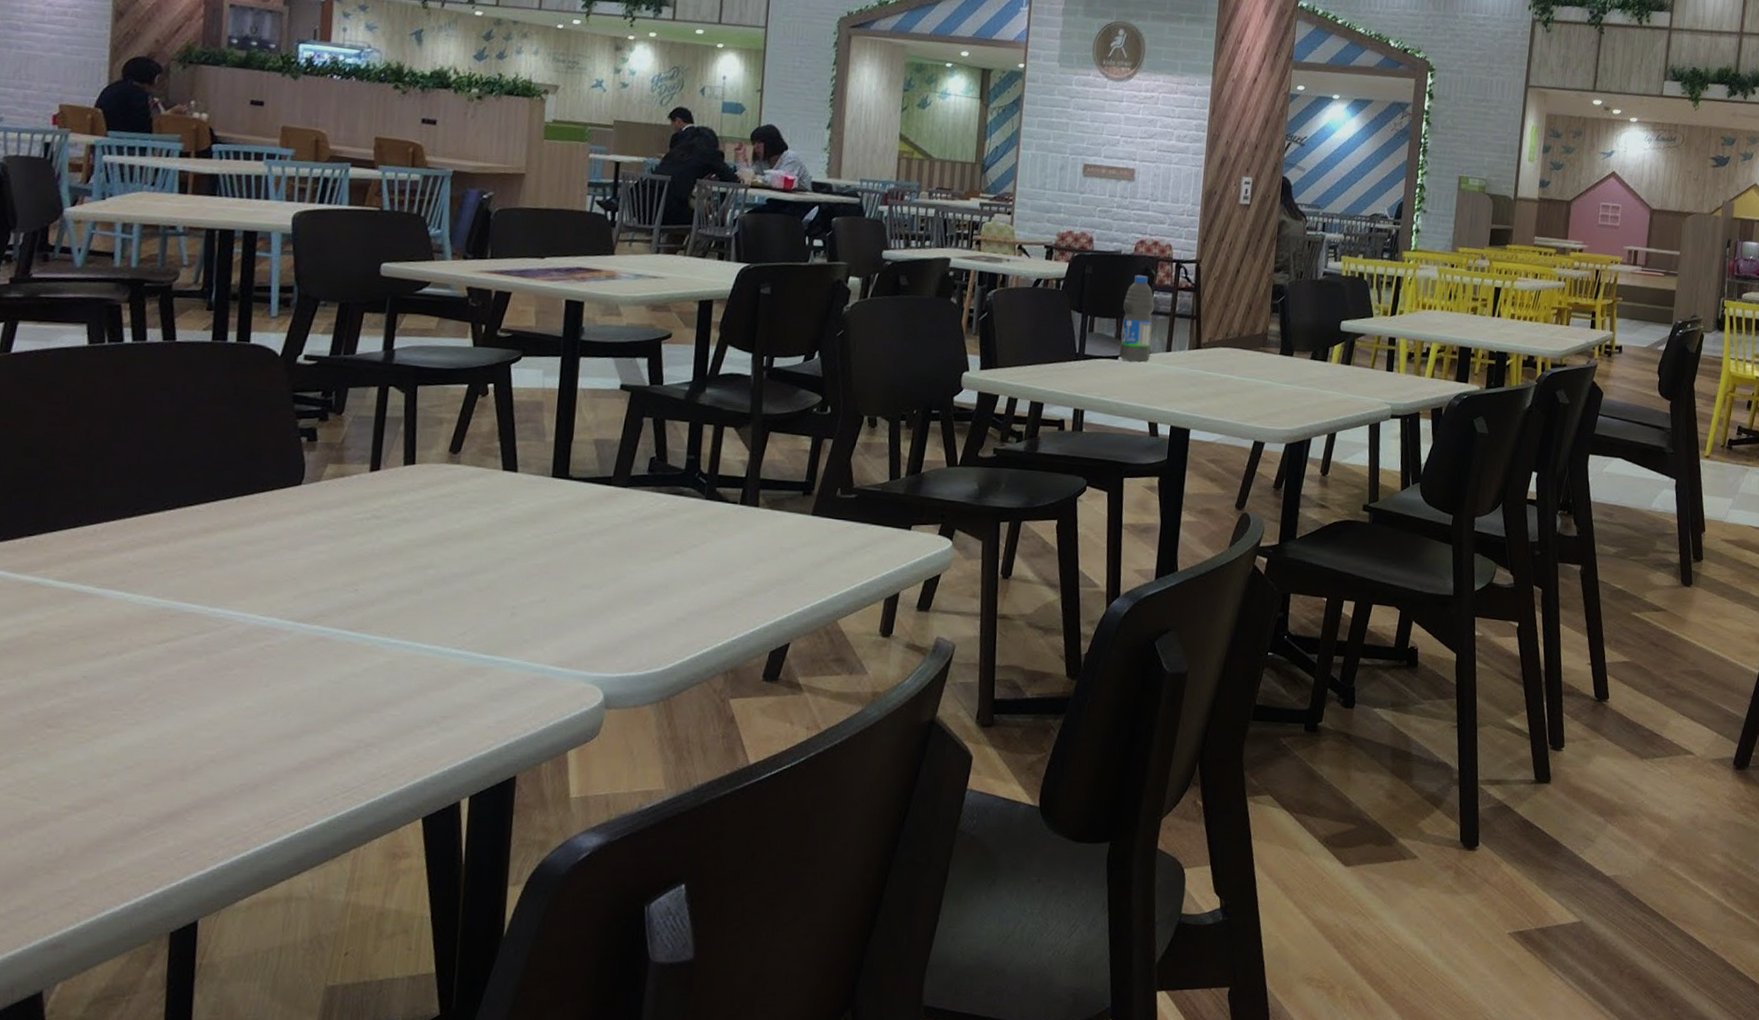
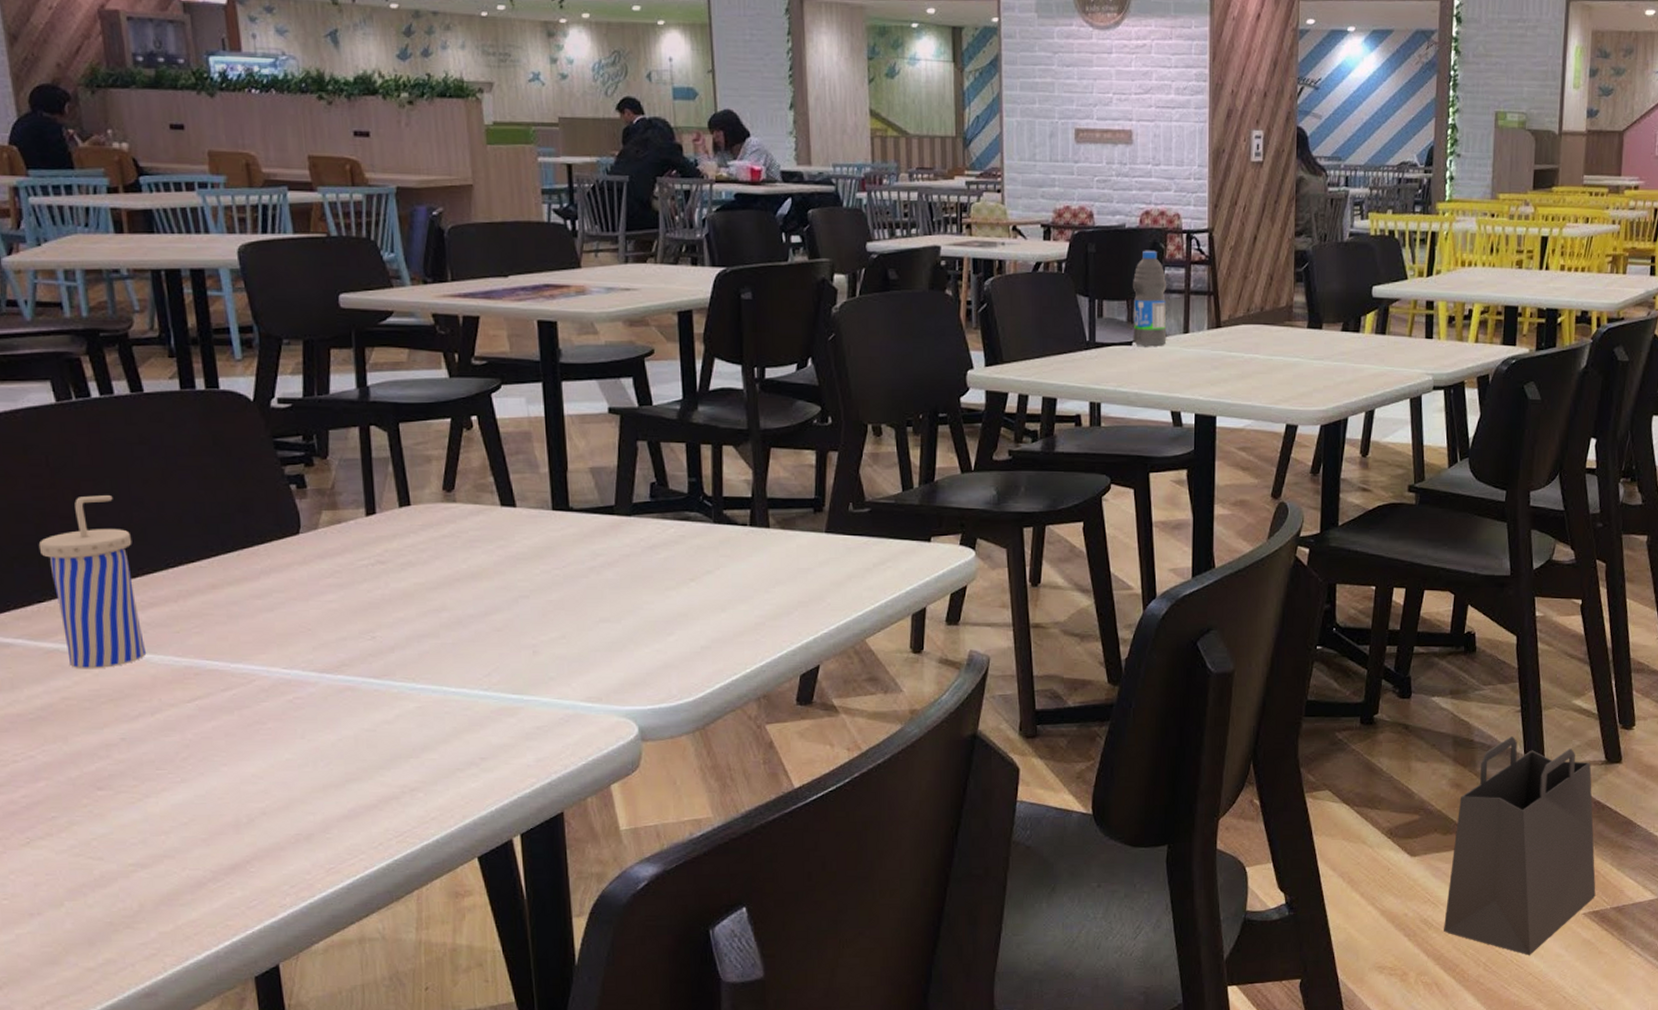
beverage cup: none [40,435,135,605] -> present [38,495,147,669]
shopping bag: none [1373,751,1522,974] -> present [1444,736,1596,955]

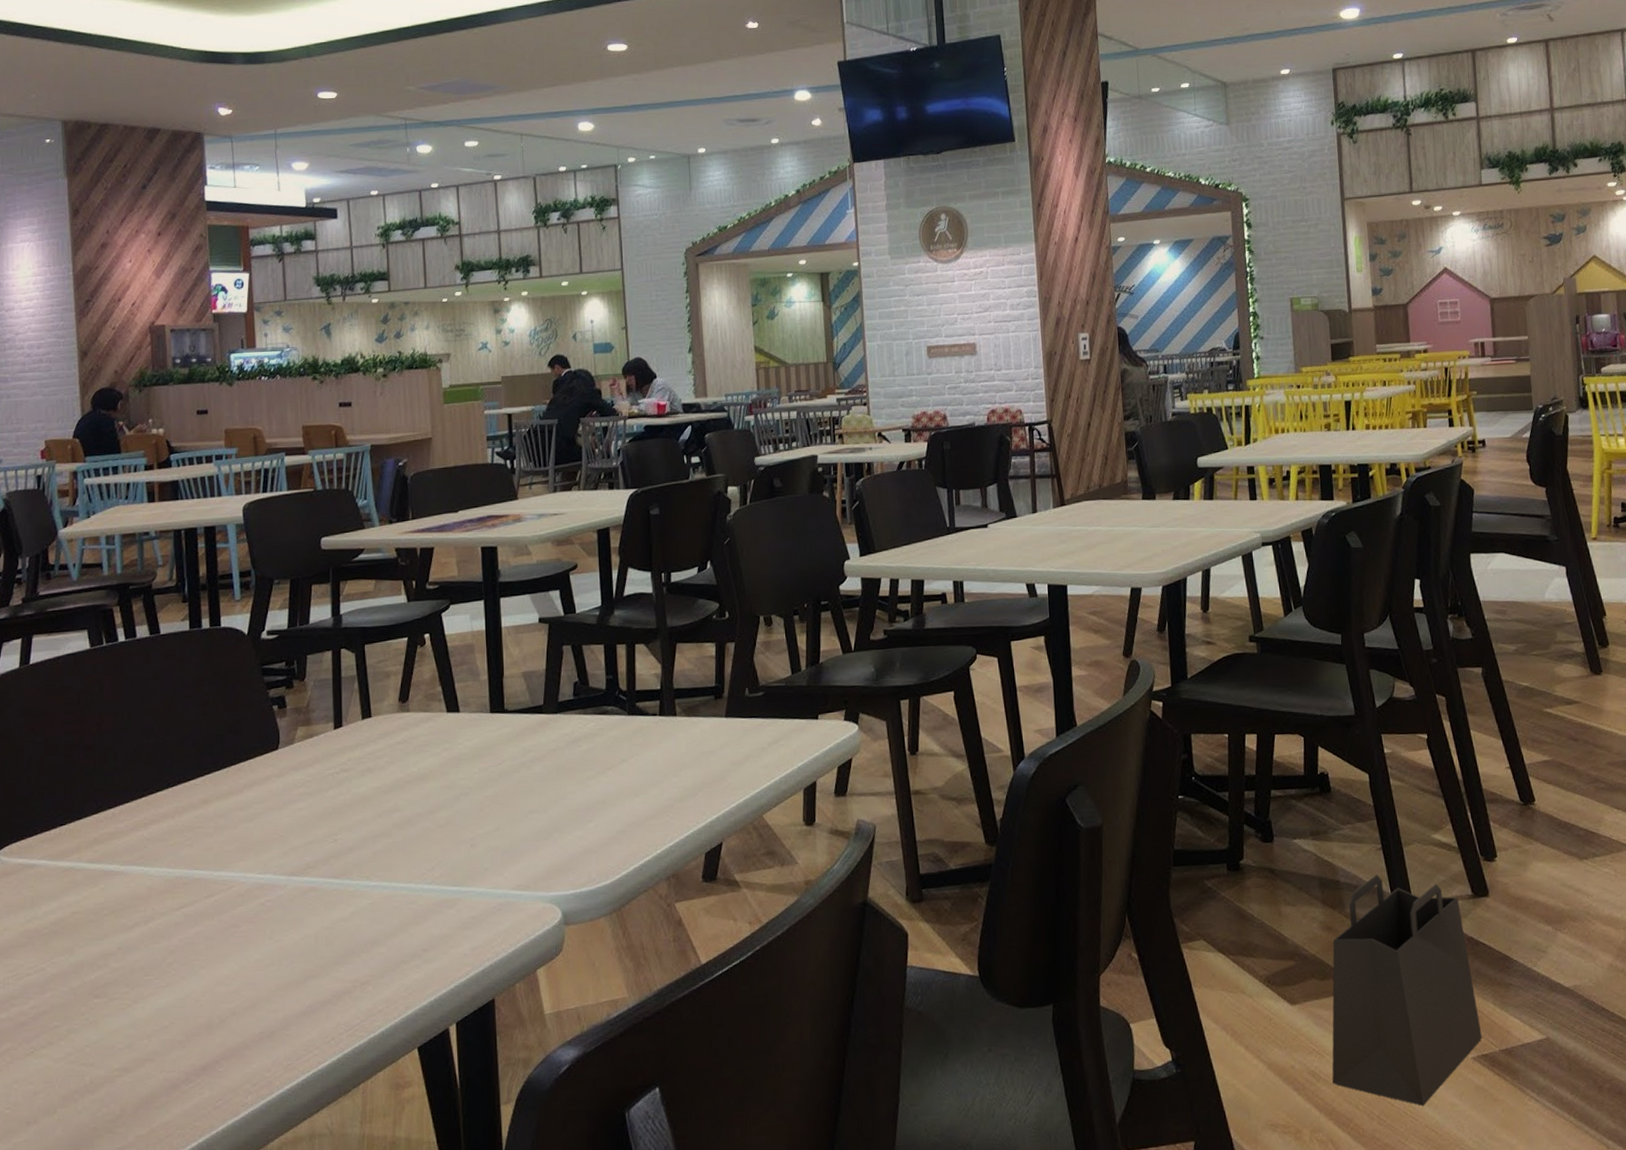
beverage cup: present [38,495,147,669] -> none [65,726,145,885]
water bottle: present [1133,250,1167,347] -> none [985,443,1018,529]

